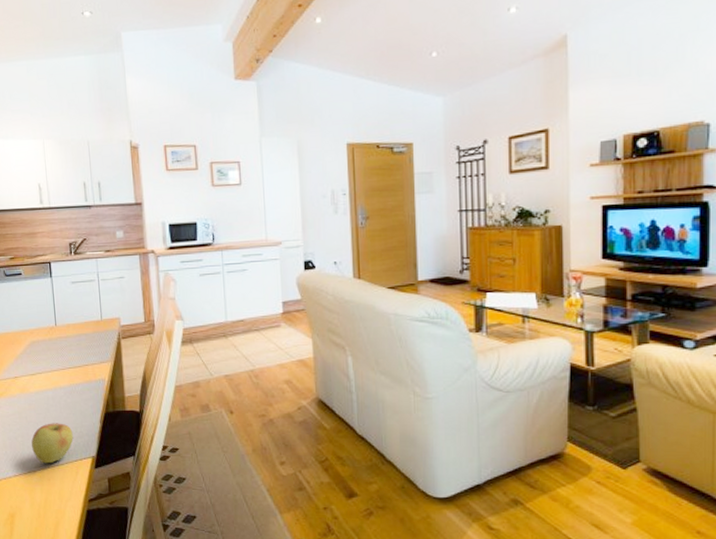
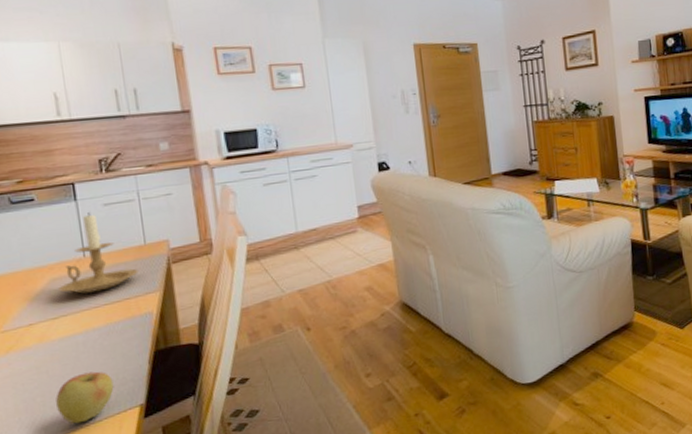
candle holder: none [36,288,95,356] -> present [59,213,139,294]

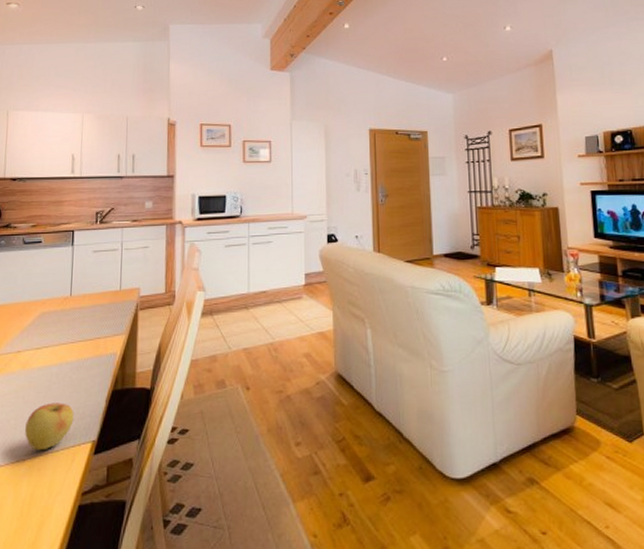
candle holder: present [59,213,139,294] -> none [46,257,111,329]

